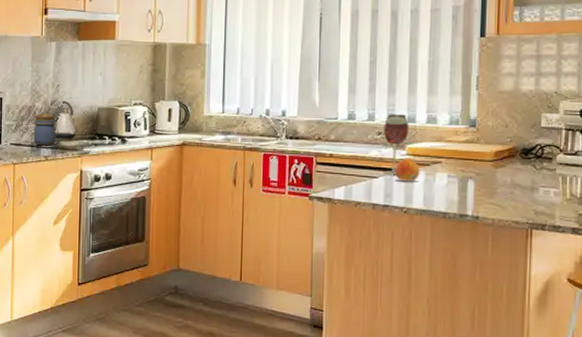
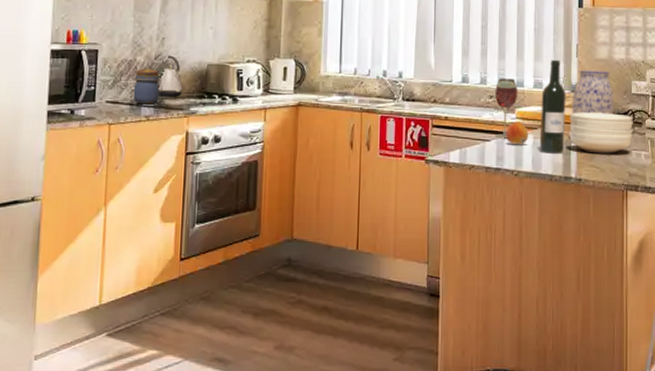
wine bottle: none [432,93,464,191] -> present [539,59,566,154]
bowl: none [465,147,543,191] -> present [568,112,634,154]
vase: none [470,104,520,150] -> present [572,70,614,114]

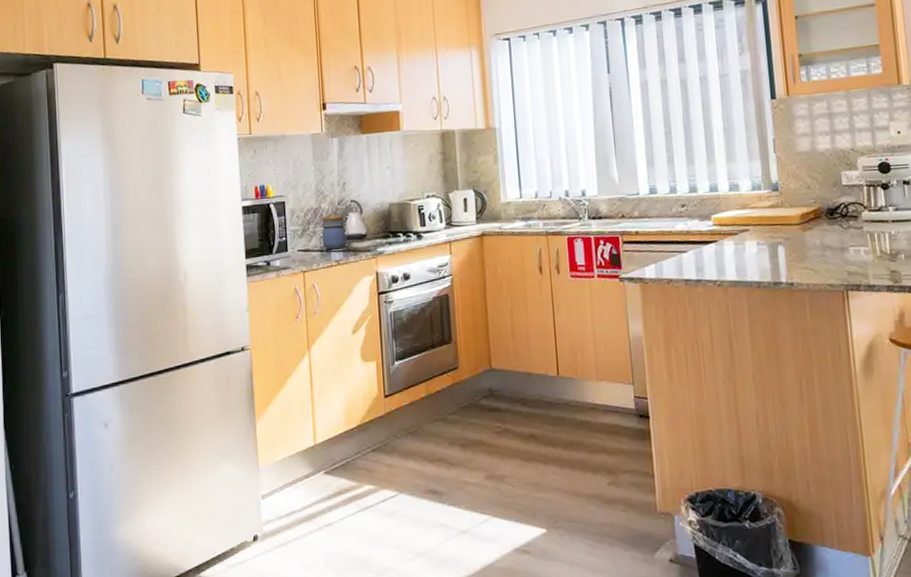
wineglass: present [494,78,518,139] -> none [687,184,713,249]
fruit: present [505,121,529,145] -> none [703,228,729,253]
wine bottle: present [539,59,566,154] -> none [738,158,771,259]
bowl: present [568,112,634,154] -> none [773,209,849,254]
vase: present [572,70,614,114] -> none [774,164,824,215]

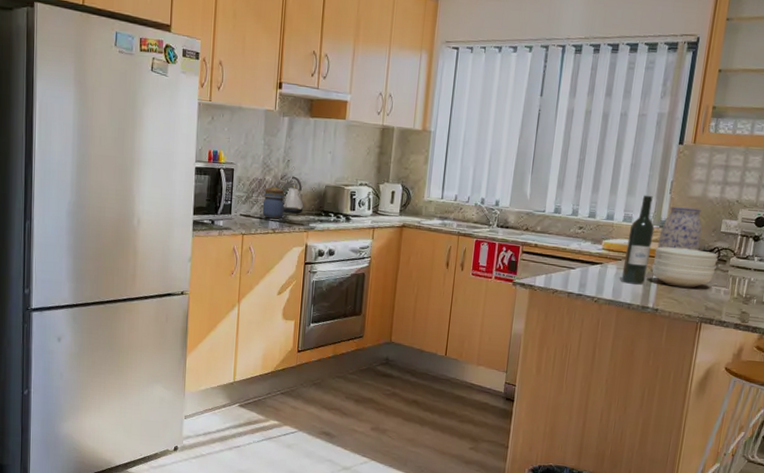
wine bottle: none [738,158,771,259] -> present [621,195,655,285]
bowl: none [773,209,849,254] -> present [651,246,719,288]
vase: none [774,164,824,215] -> present [658,207,702,251]

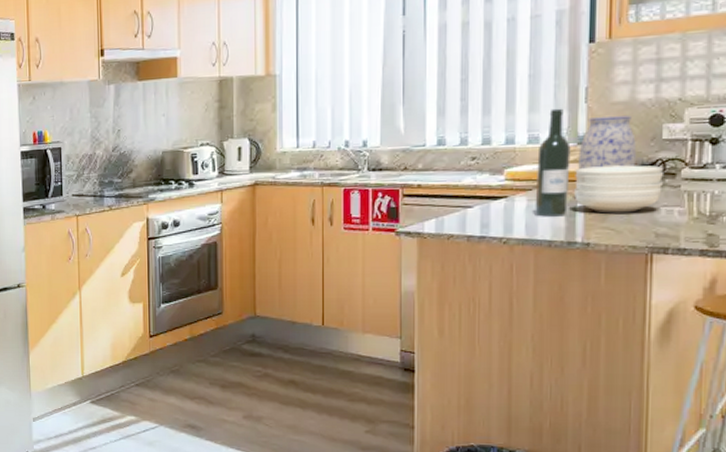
jar: present [262,187,287,219] -> none [95,161,122,195]
kettle: present [282,176,304,214] -> none [116,146,140,187]

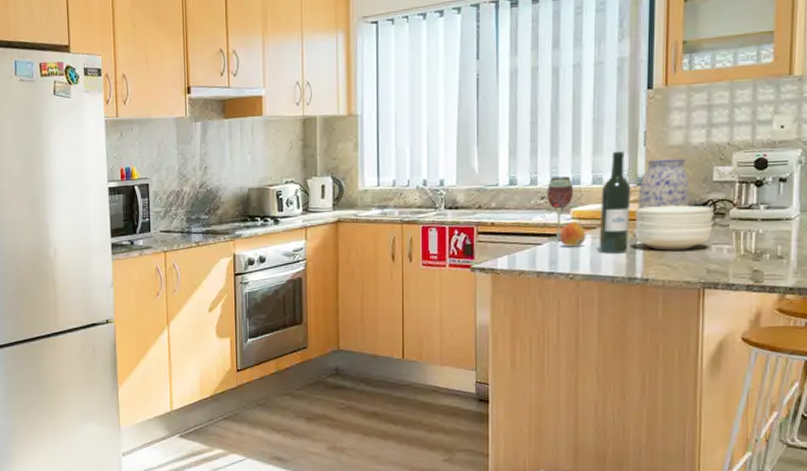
wineglass: none [478,136,508,204] -> present [547,176,574,241]
fruit: none [492,183,521,210] -> present [559,222,586,247]

